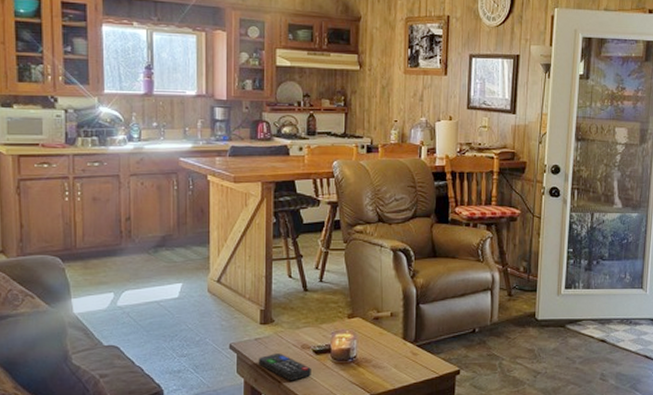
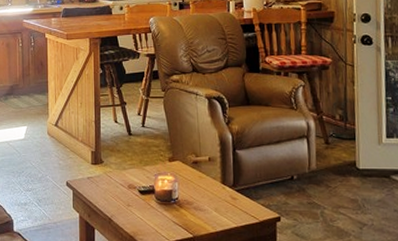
remote control: present [259,353,311,381] -> none [91,192,138,219]

